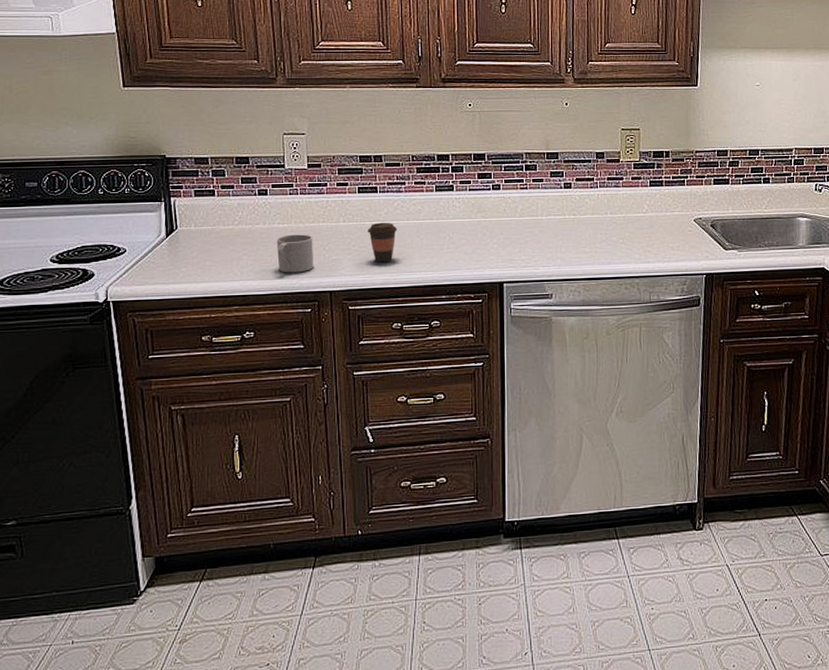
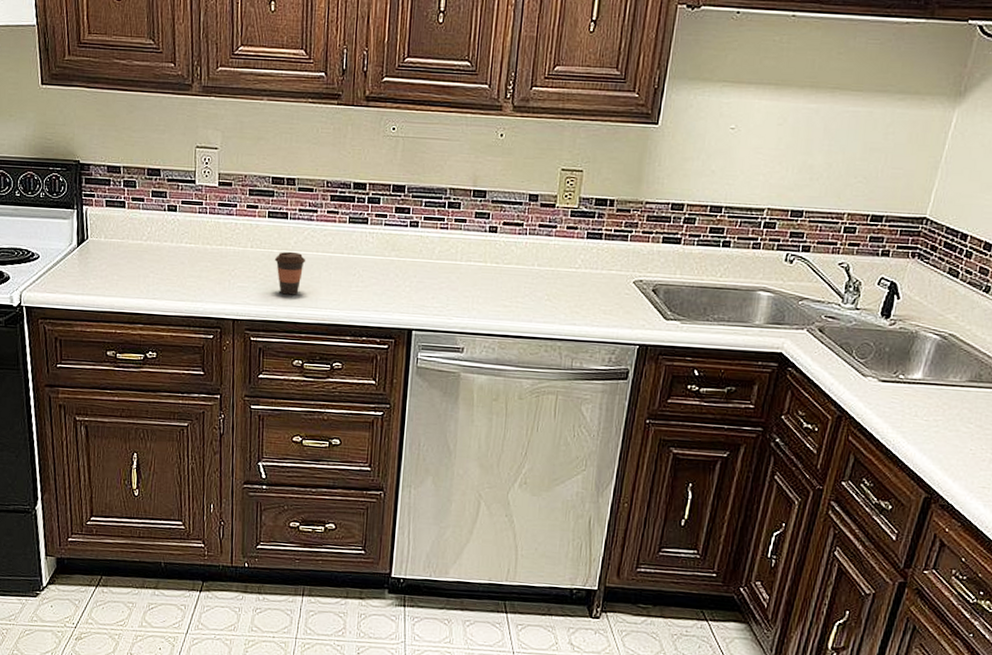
mug: present [276,234,314,273] -> none [183,255,220,297]

